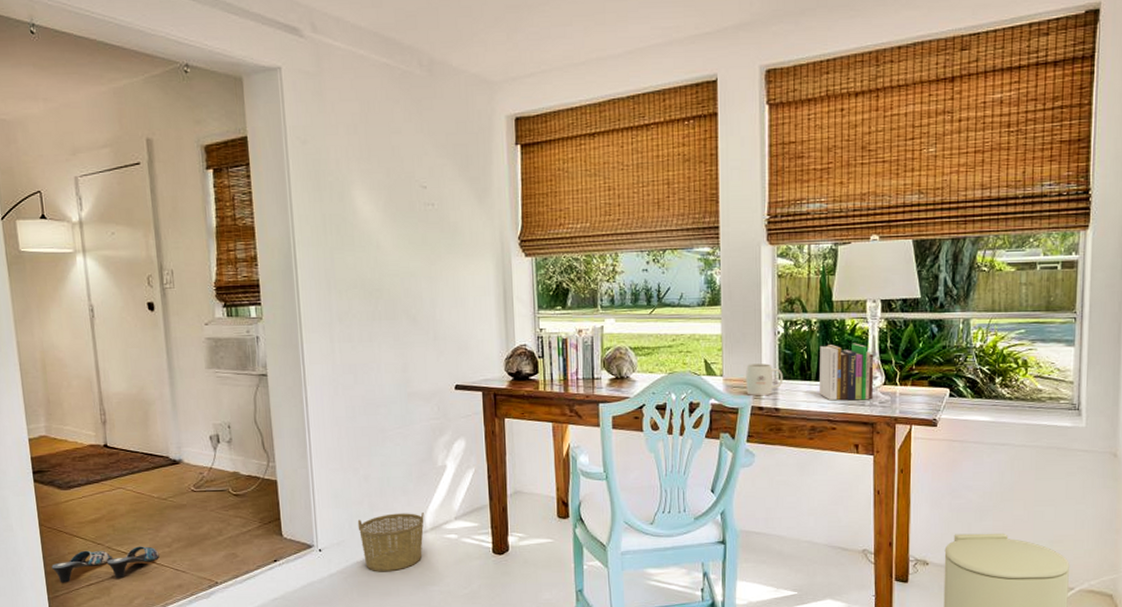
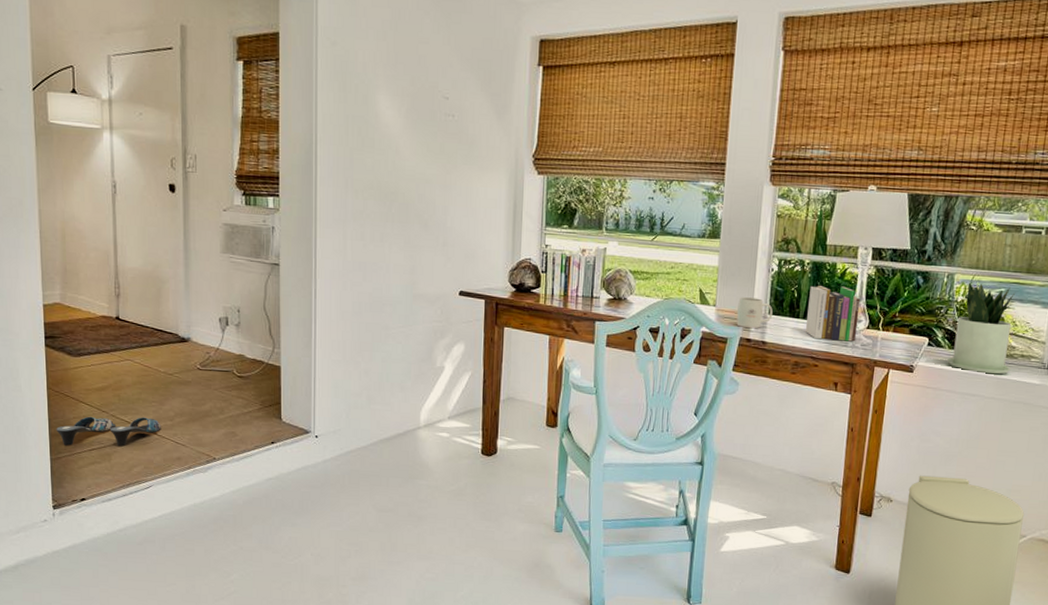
basket: present [357,513,424,572] -> none [354,408,419,463]
planter: none [970,326,1040,421] -> present [946,283,1016,375]

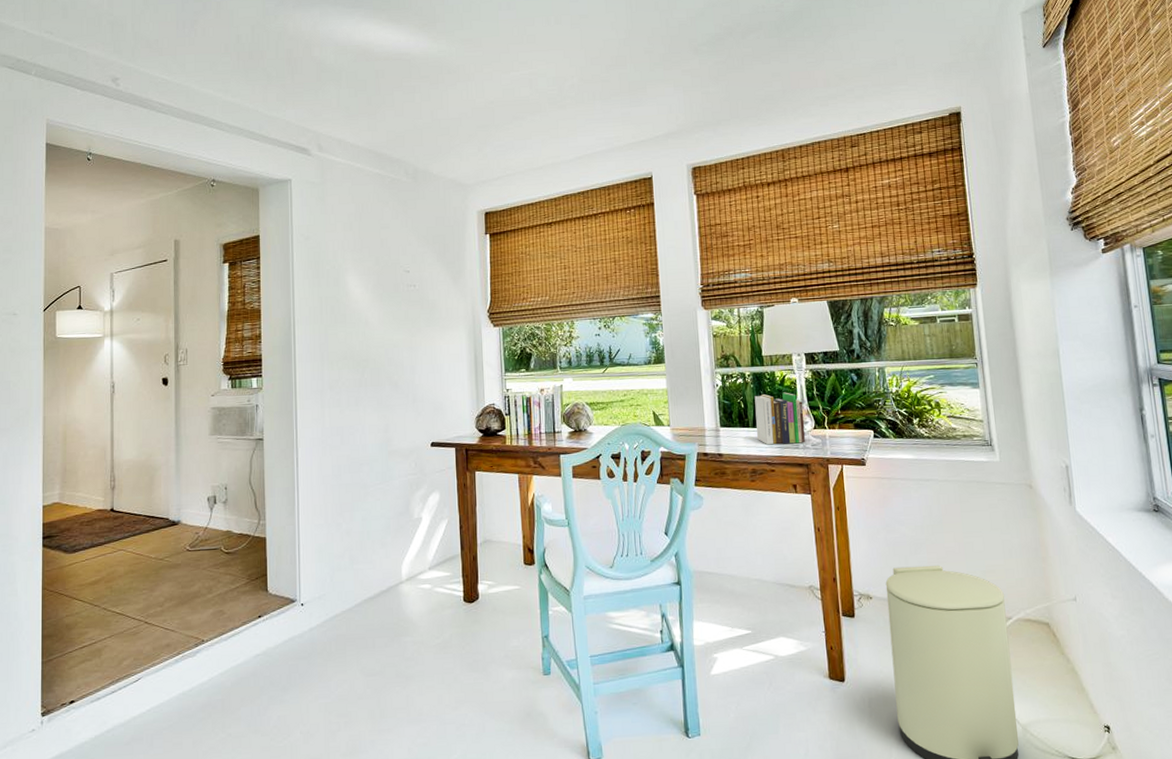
slippers: present [56,416,161,447] -> none [49,606,151,646]
mug: present [736,297,773,329] -> none [690,413,724,444]
planter: present [946,283,1016,375] -> none [894,372,957,458]

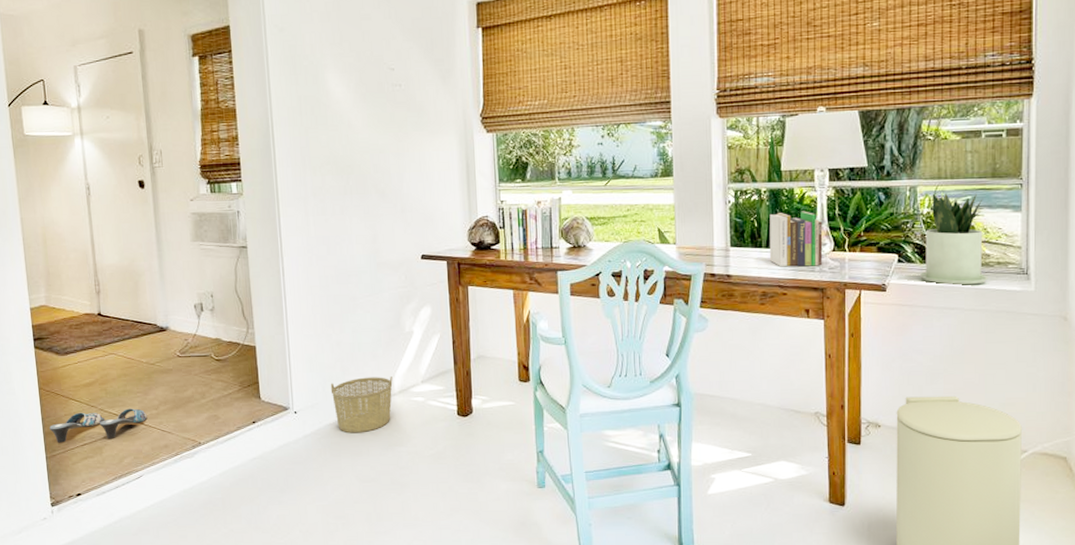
slippers: none [49,606,151,646] -> present [49,408,148,443]
basket: none [338,564,400,625] -> present [330,376,393,433]
planter: none [894,372,957,458] -> present [919,193,988,286]

